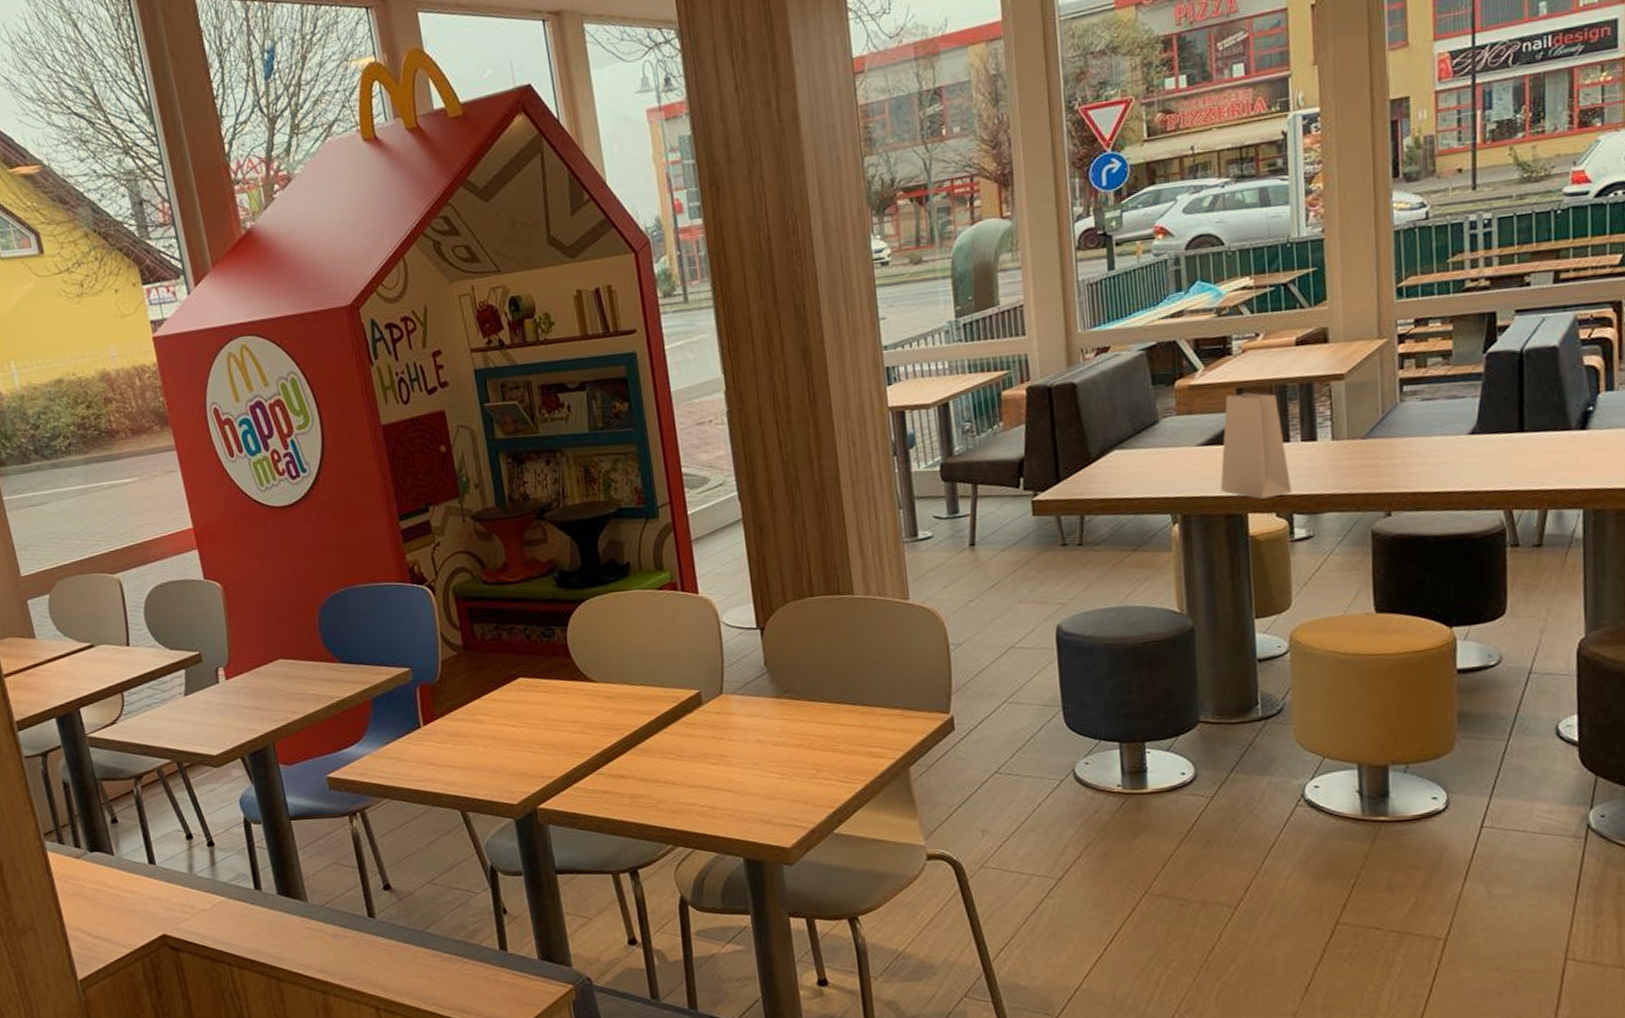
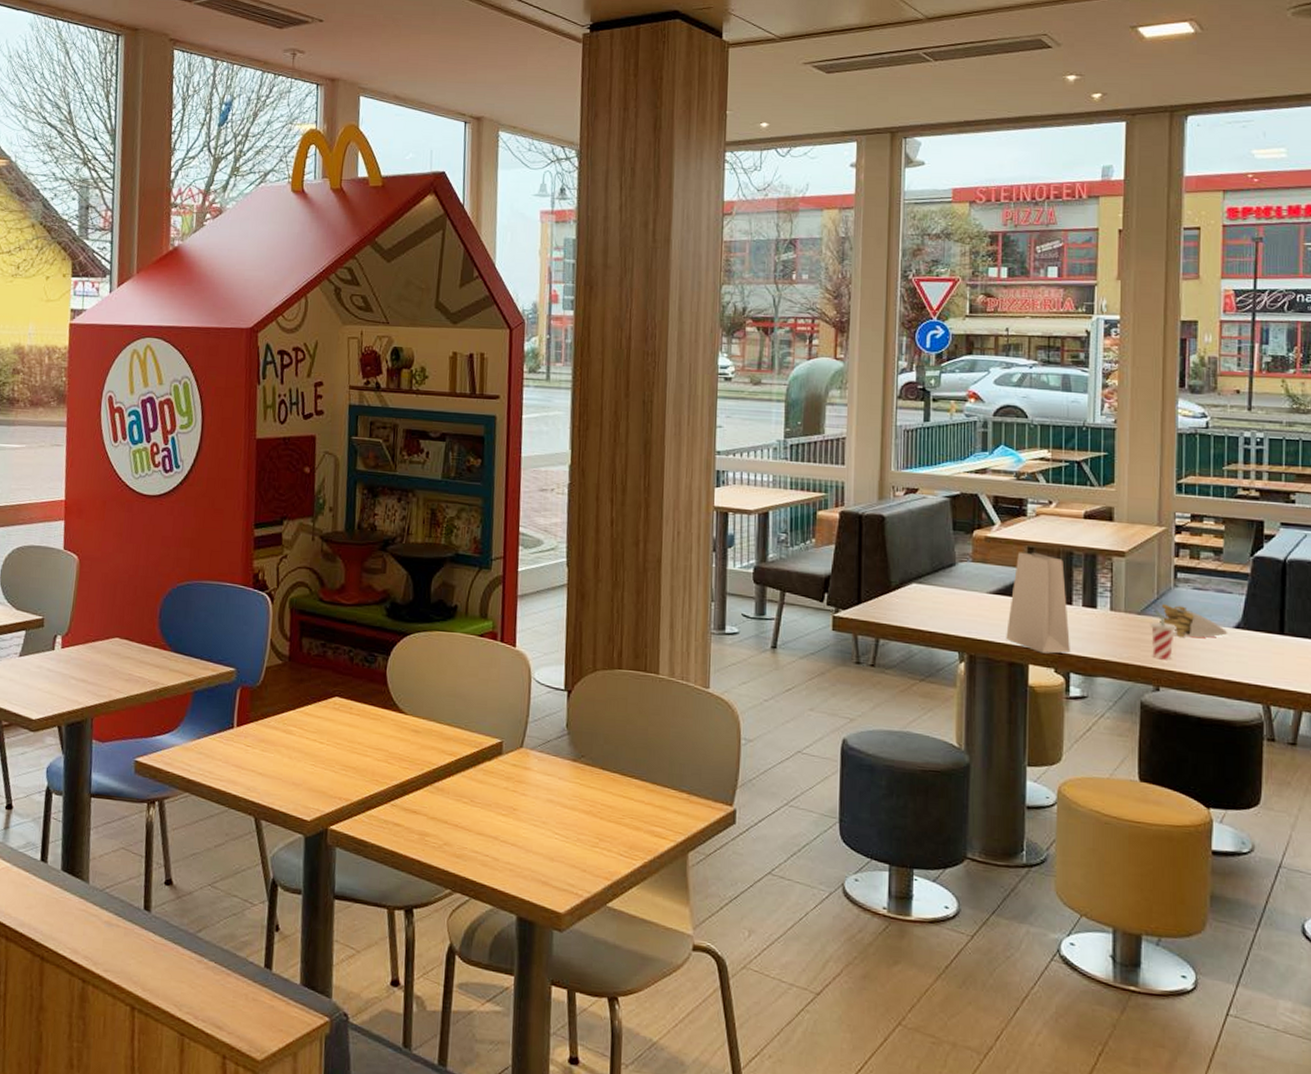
beverage cup: none [1376,430,1405,483] -> present [1149,609,1176,660]
french fries: none [1387,421,1463,455] -> present [1160,604,1228,638]

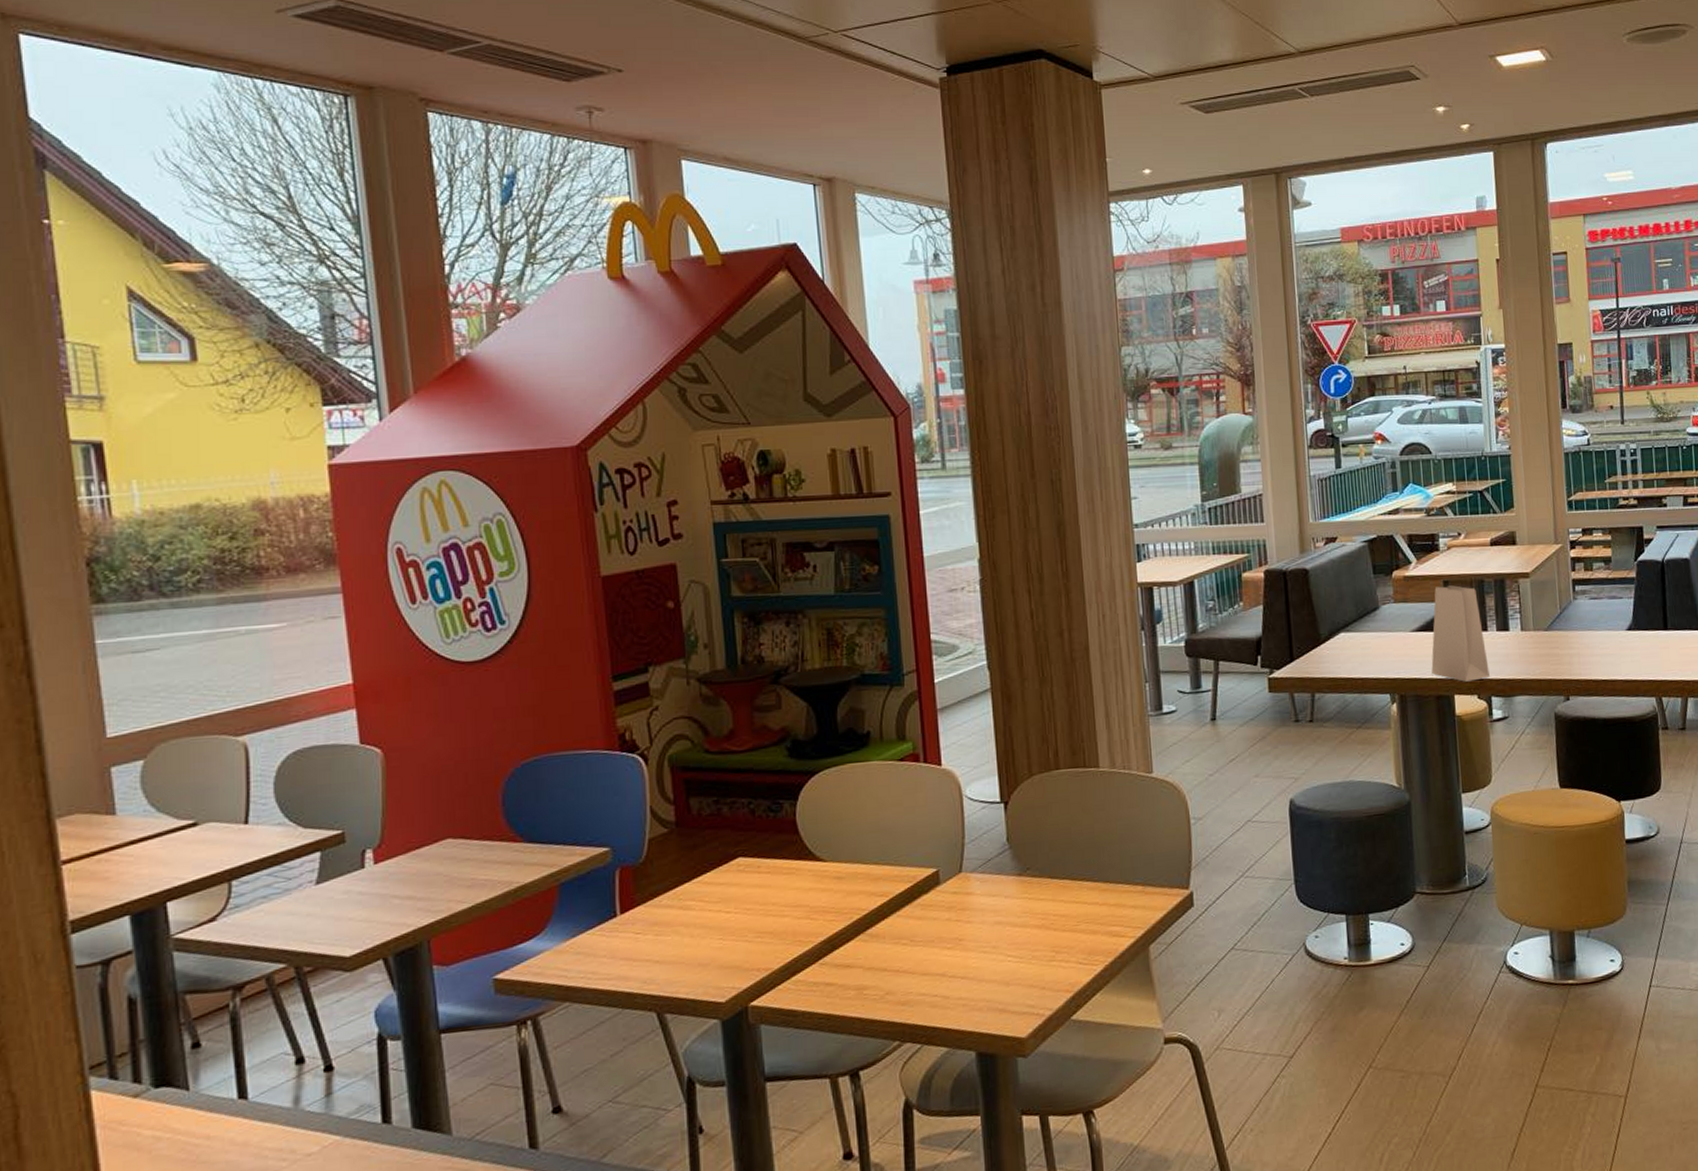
beverage cup: present [1149,609,1176,660] -> none [1556,623,1579,671]
french fries: present [1160,604,1228,638] -> none [1564,616,1622,646]

